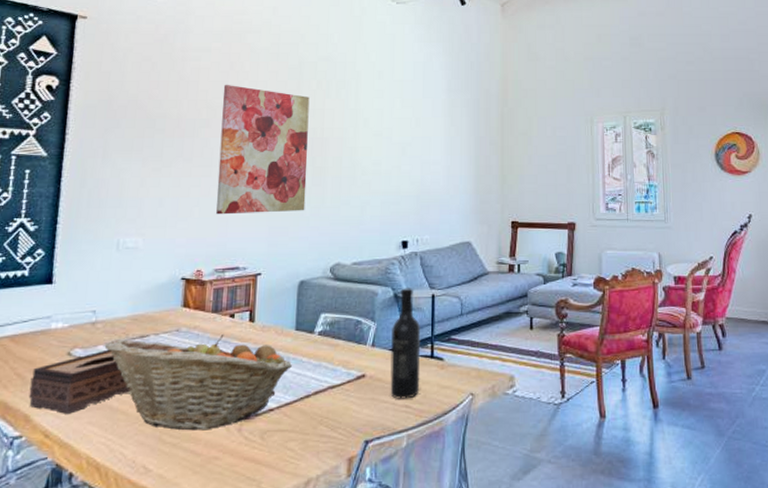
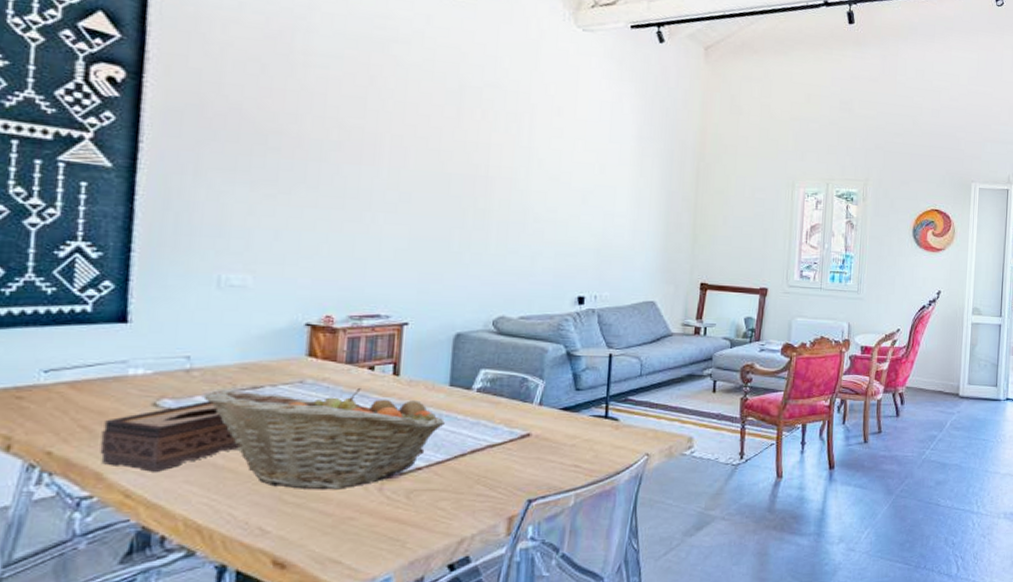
wall art: present [216,84,310,215] -> none [351,101,472,257]
wine bottle: present [390,288,421,399] -> none [558,346,596,459]

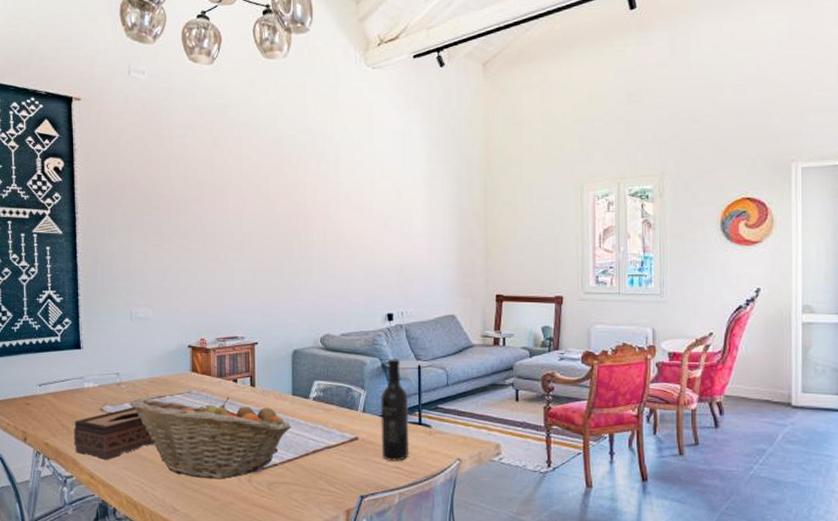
wine bottle: none [558,346,596,459] -> present [380,359,409,461]

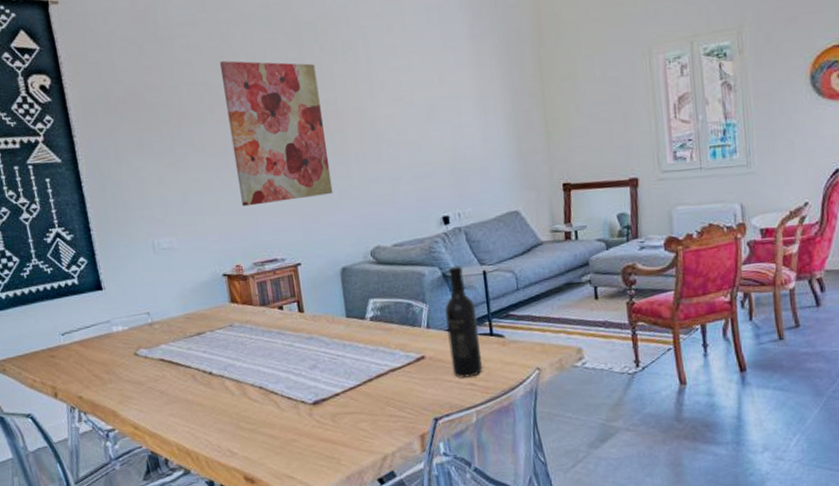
tissue box: present [73,407,155,460] -> none [108,348,201,408]
fruit basket: present [129,396,291,479] -> none [165,326,349,417]
wall art: none [210,160,294,288] -> present [219,60,333,207]

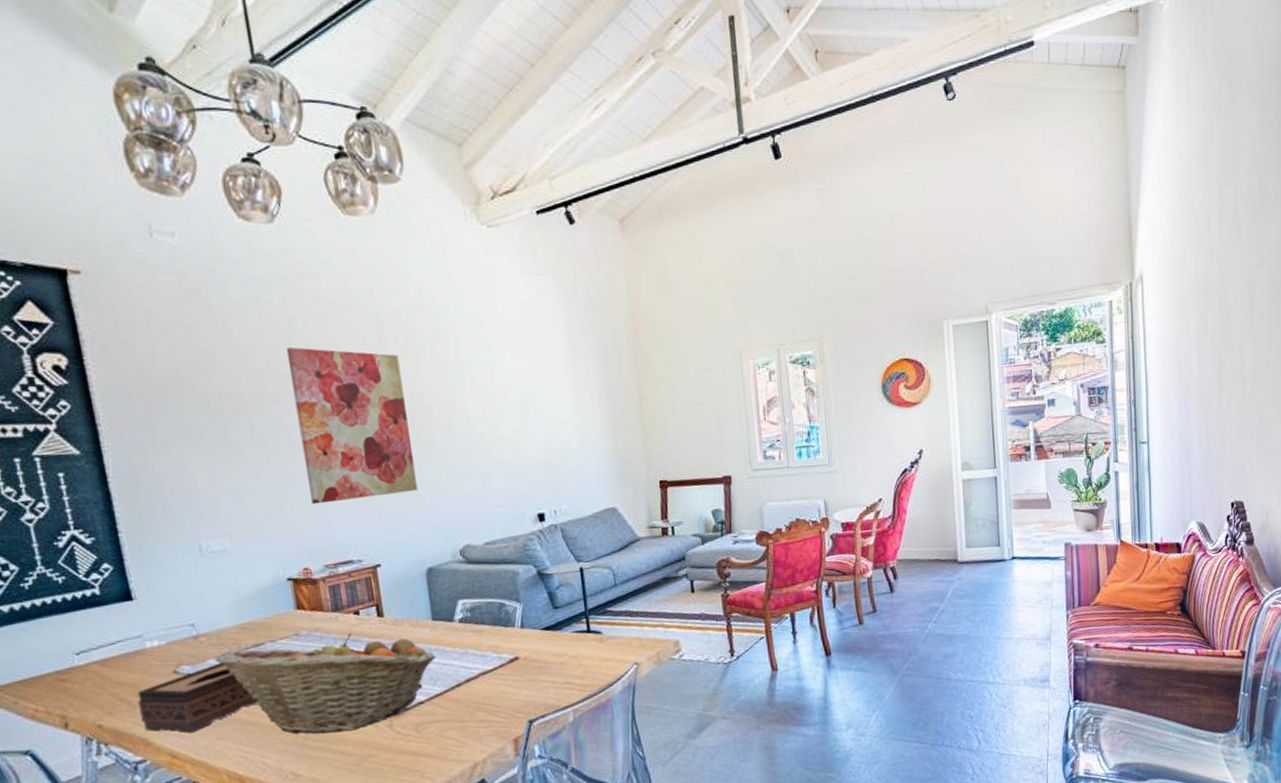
tissue box: none [108,348,201,408] -> present [137,662,258,733]
fruit basket: none [165,326,349,417] -> present [214,632,435,734]
wine bottle: present [445,266,483,378] -> none [540,563,580,677]

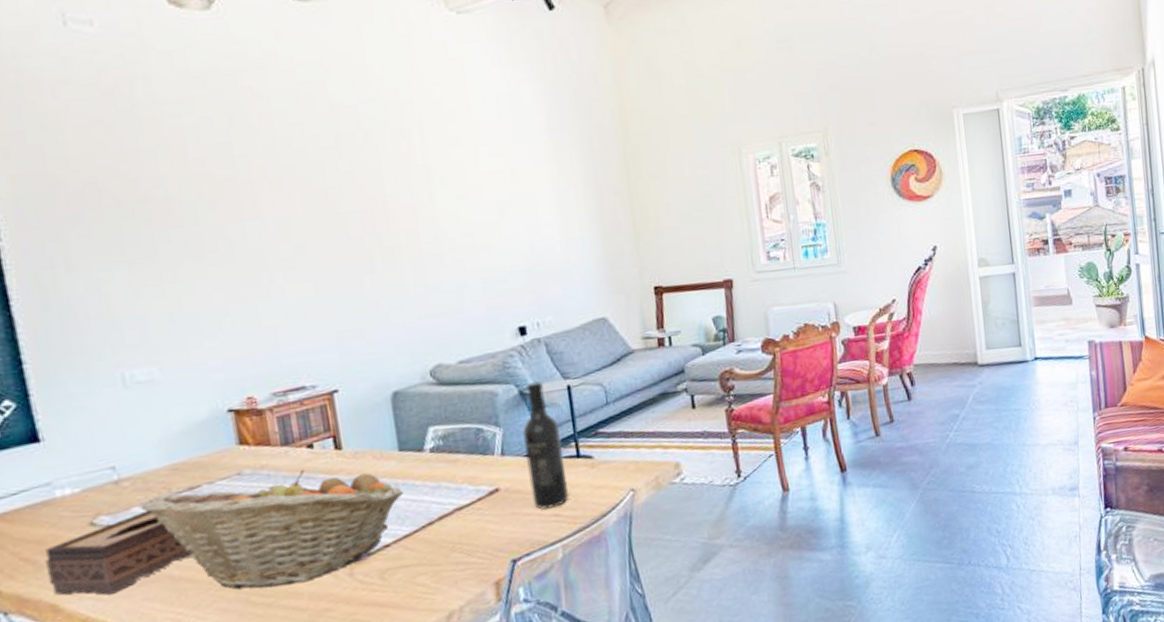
wall art: present [286,346,418,505] -> none [225,147,381,325]
wine bottle: none [540,563,580,677] -> present [523,381,569,510]

